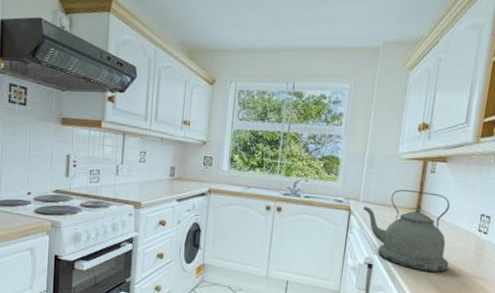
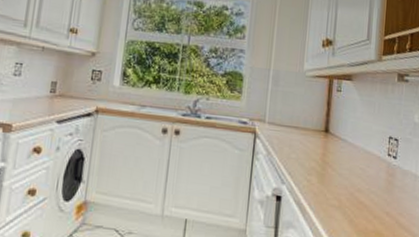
kettle: present [363,189,450,273] -> none [269,110,361,204]

